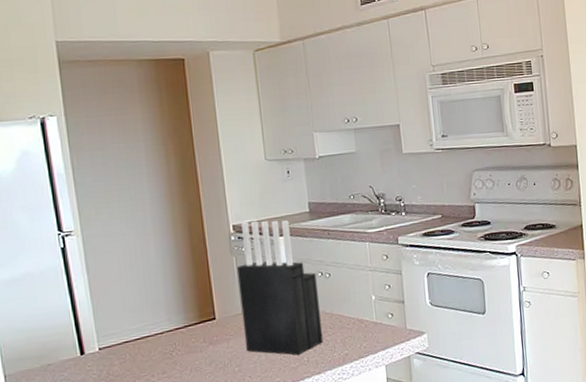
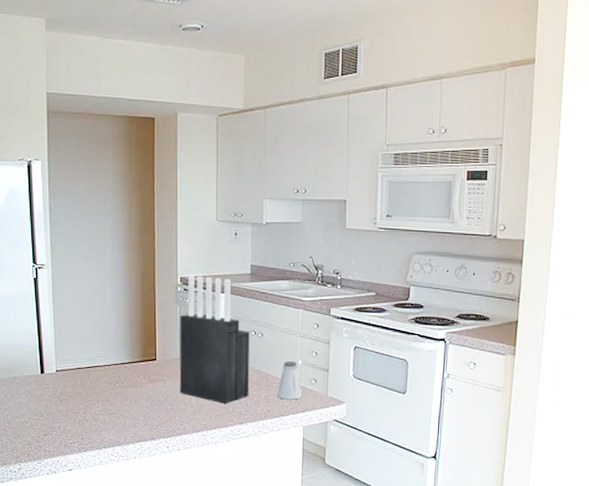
saltshaker: none [353,297,381,340] -> present [277,360,303,400]

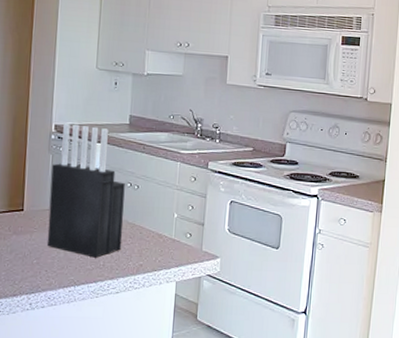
saltshaker: present [277,360,303,400] -> none [150,213,177,254]

